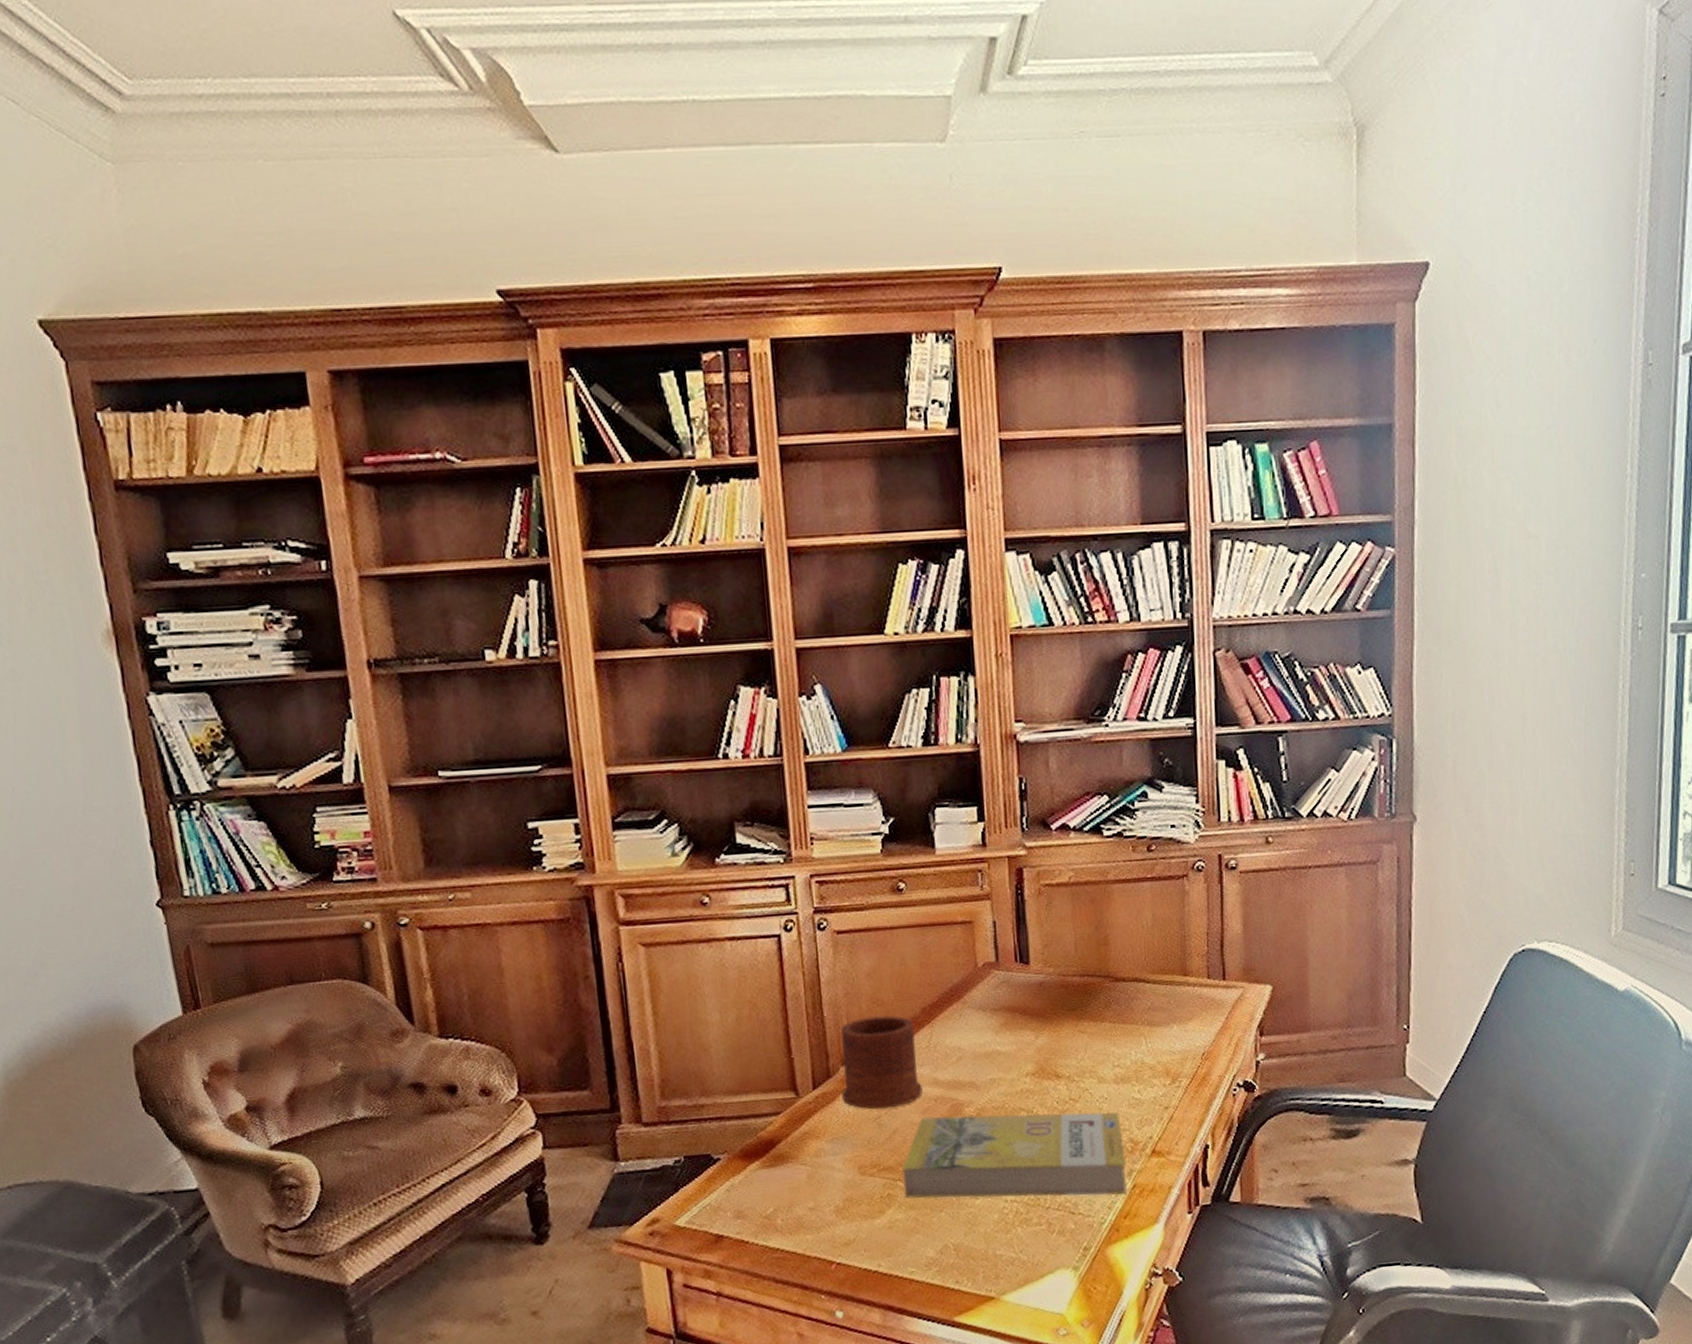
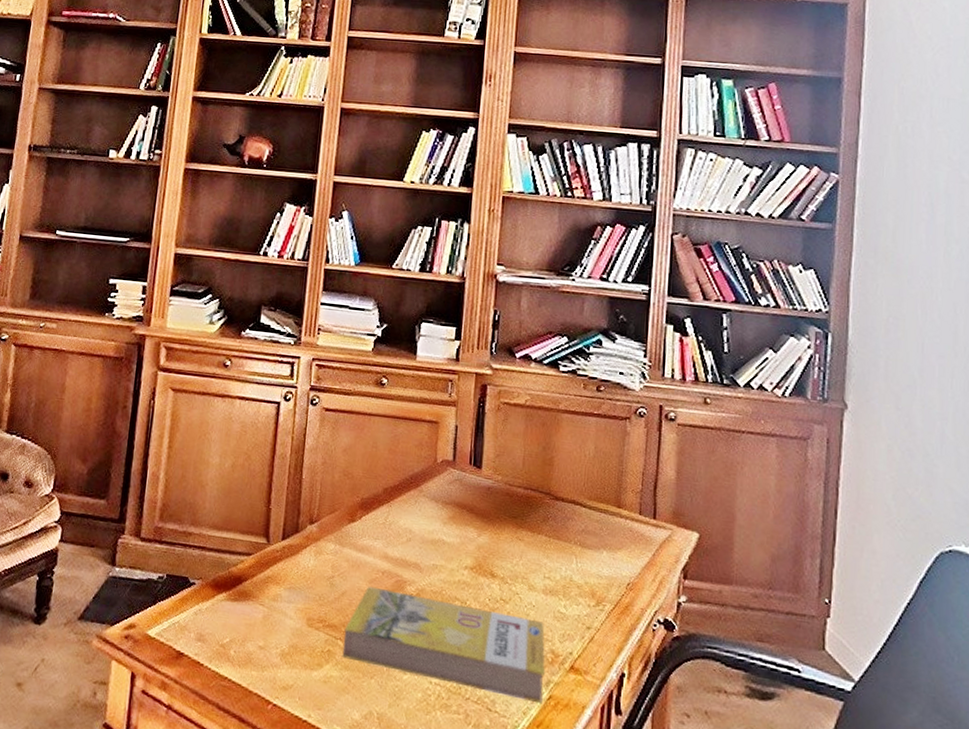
mug: present [841,1015,923,1110] -> none [305,486,375,572]

